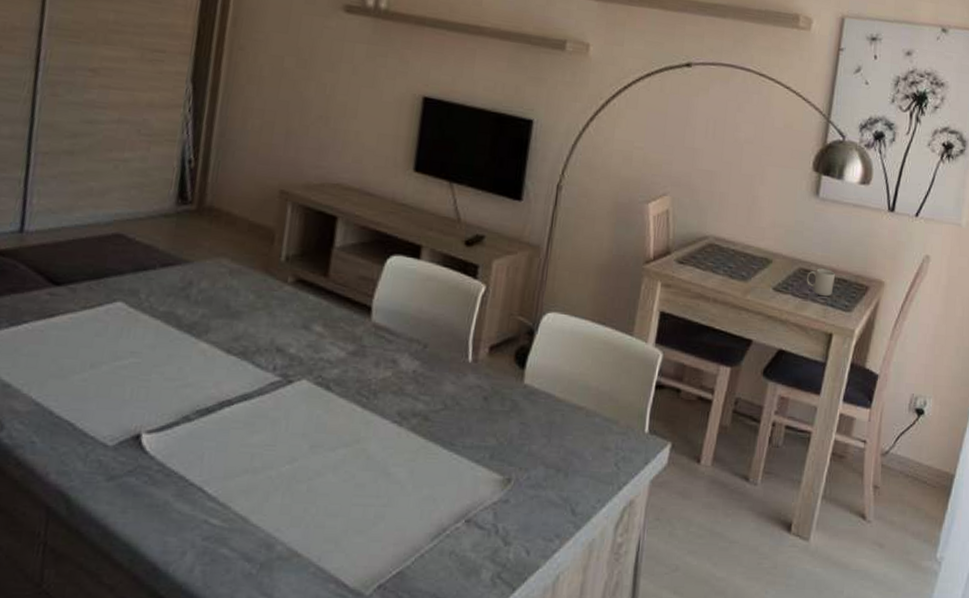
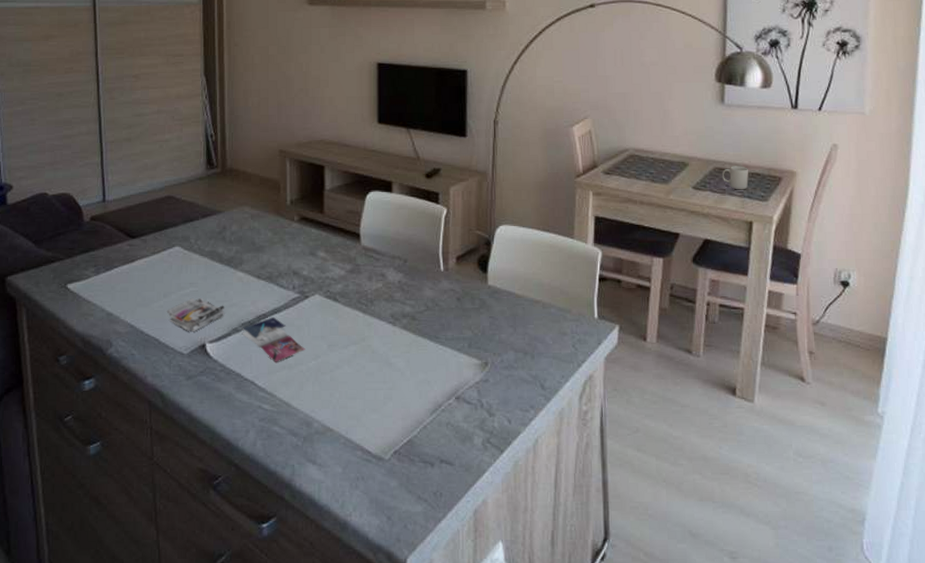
magazine: none [91,372,279,464] -> present [166,297,305,362]

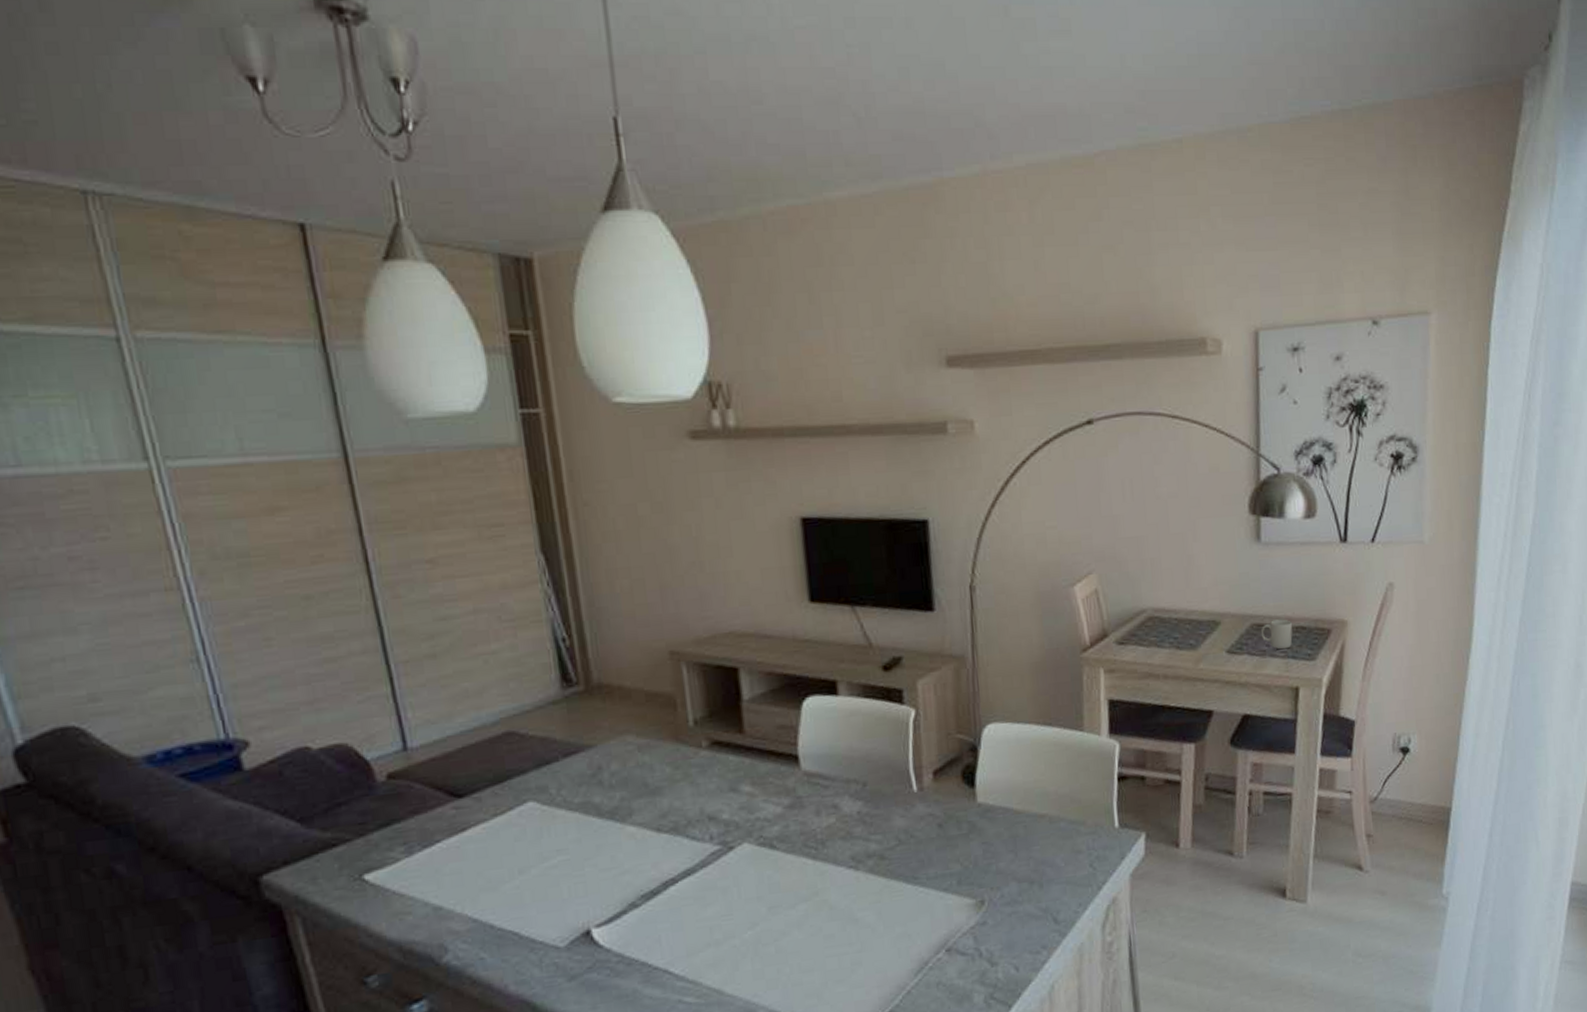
magazine: present [166,297,305,362] -> none [525,867,737,940]

